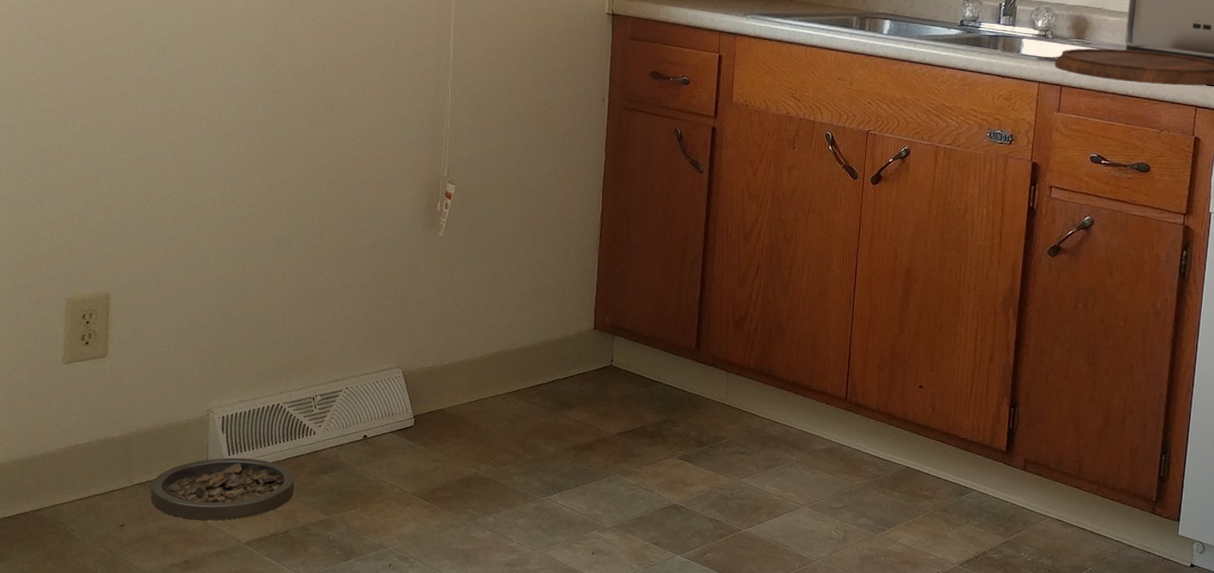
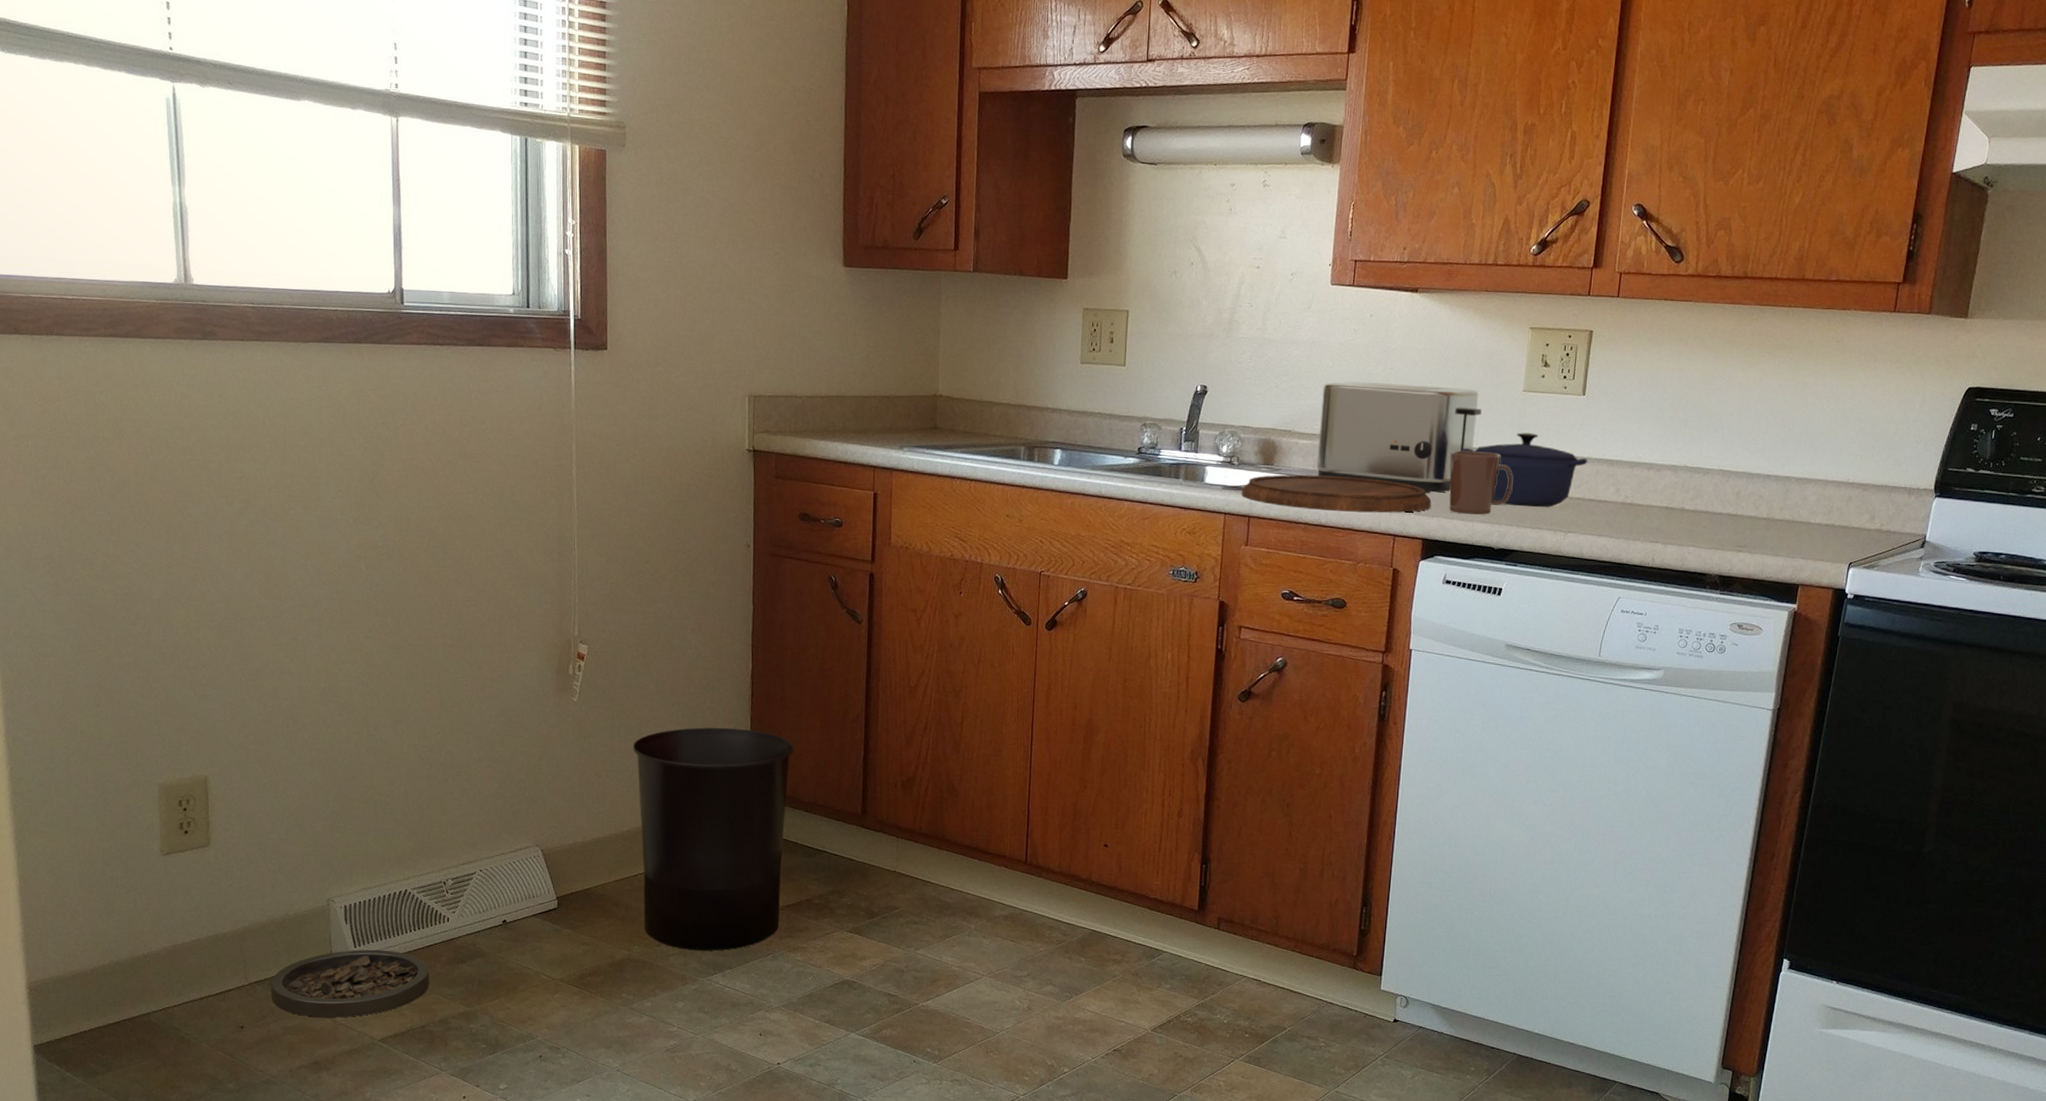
waste bin: none [490,263,636,472] -> present [632,727,794,951]

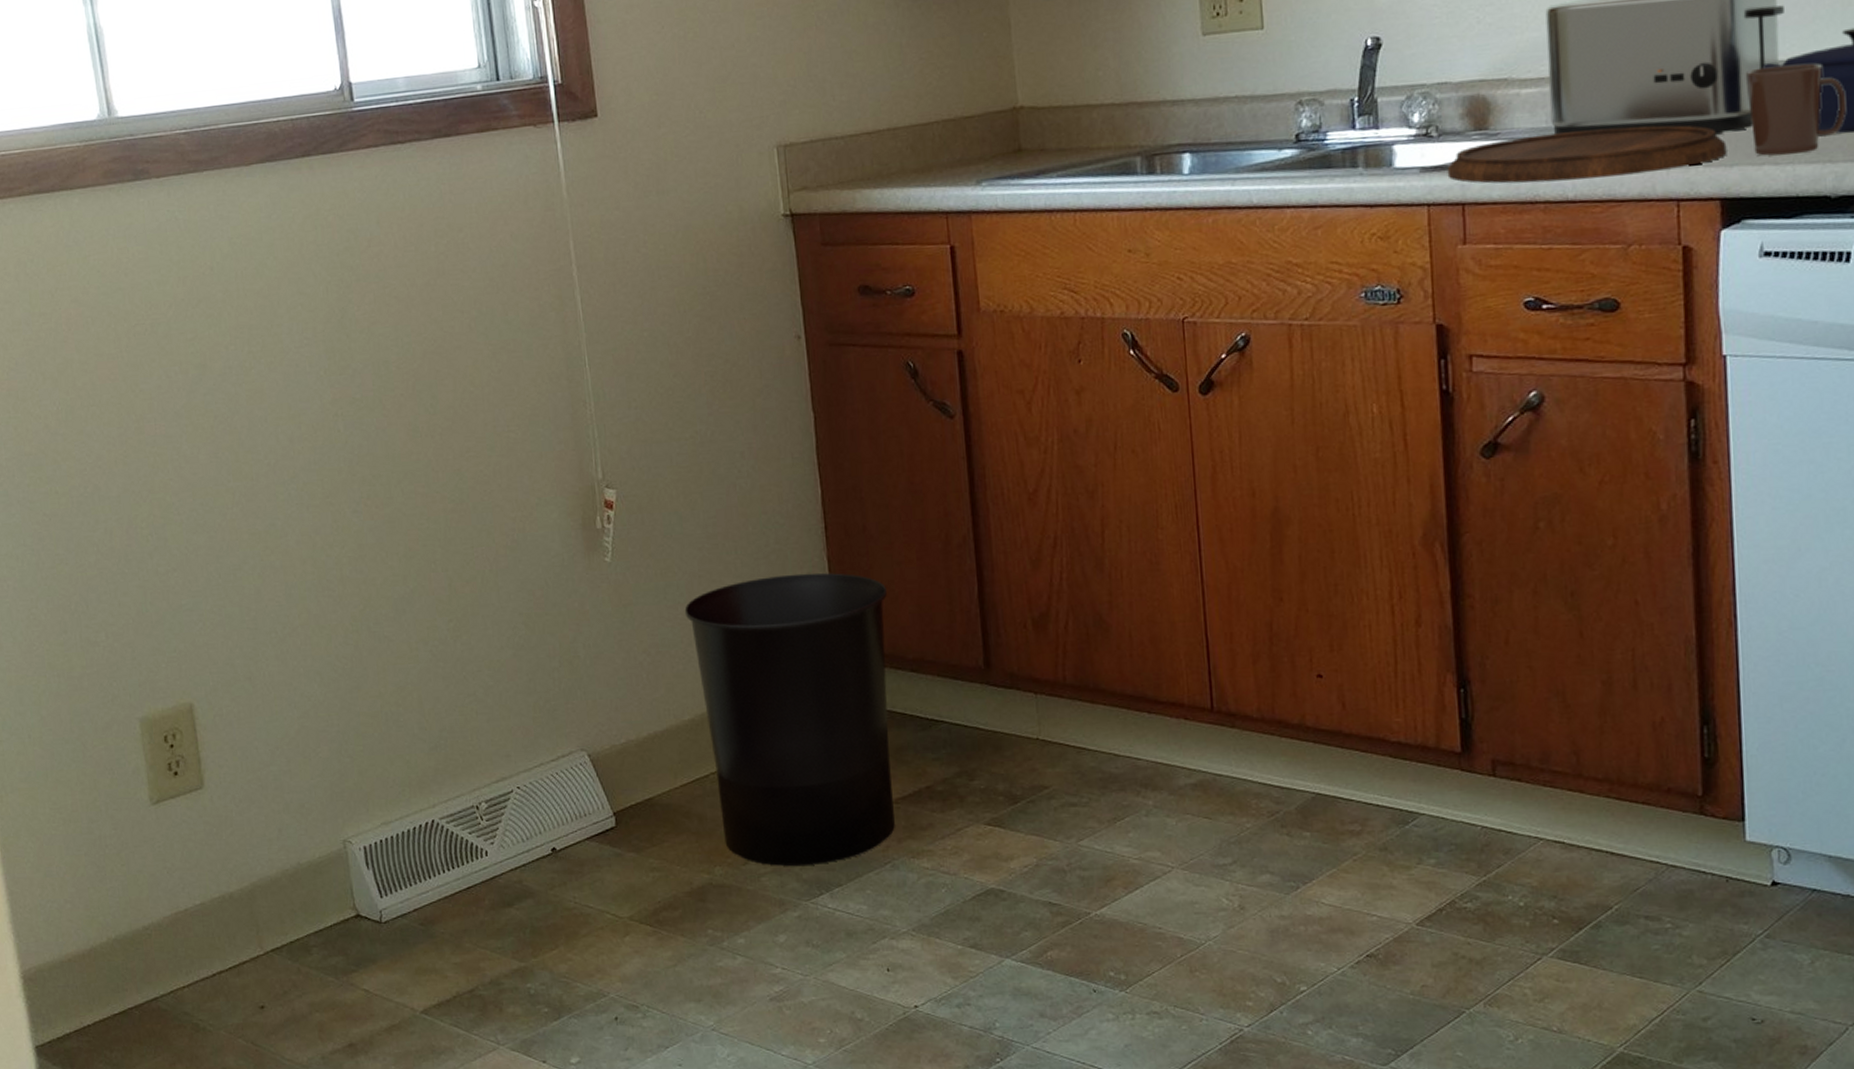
pet bowl: present [270,949,430,1018] -> none [289,898,473,989]

